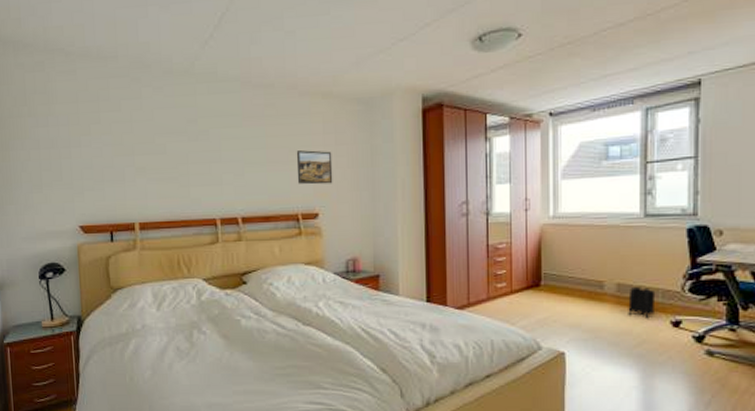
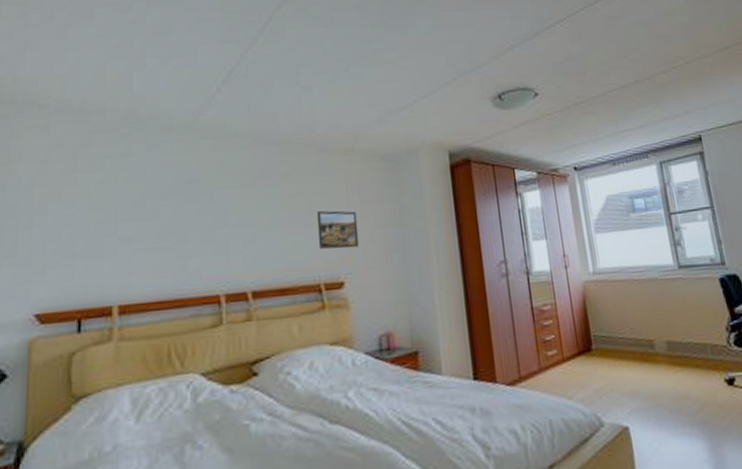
backpack: present [628,286,656,319] -> none [679,342,708,379]

